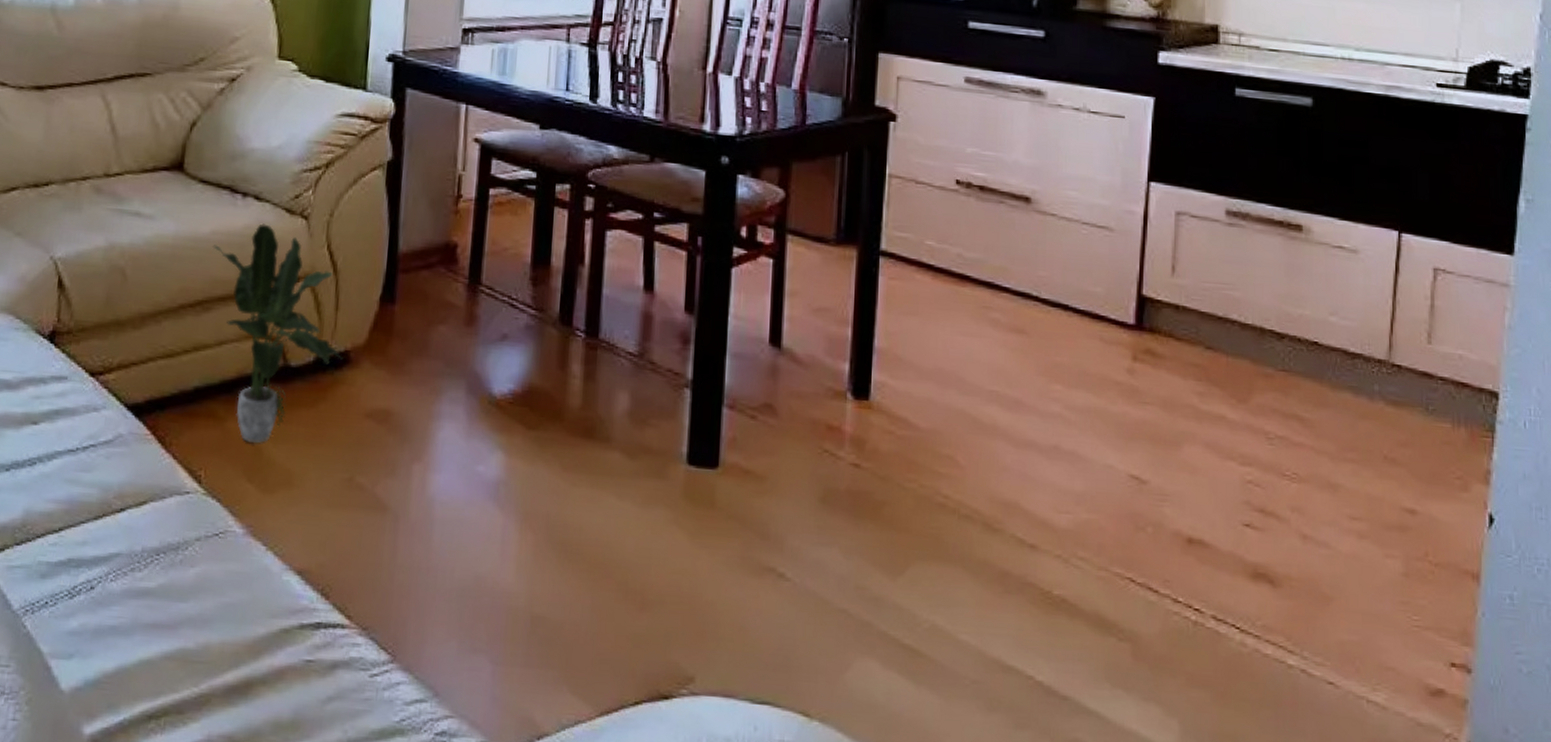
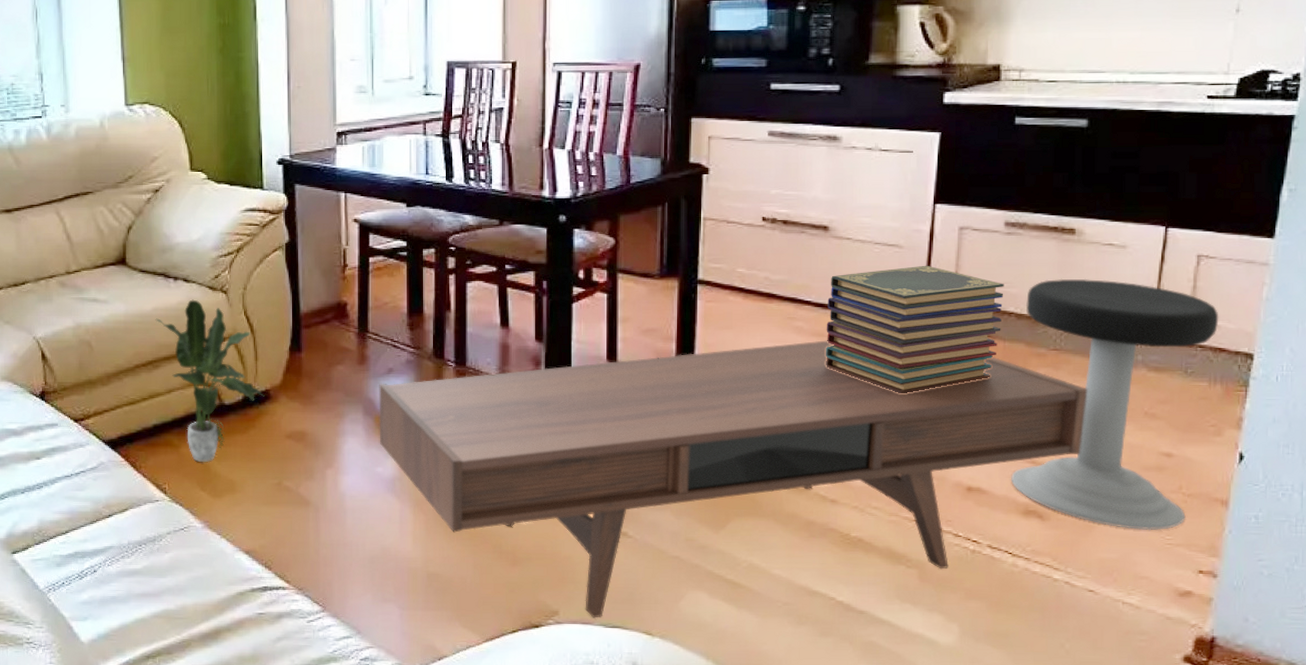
coffee table: none [484,338,1321,690] -> present [379,340,1088,618]
book stack: none [1026,254,1226,414] -> present [826,265,1004,394]
stool: none [1236,283,1460,608] -> present [1010,278,1219,531]

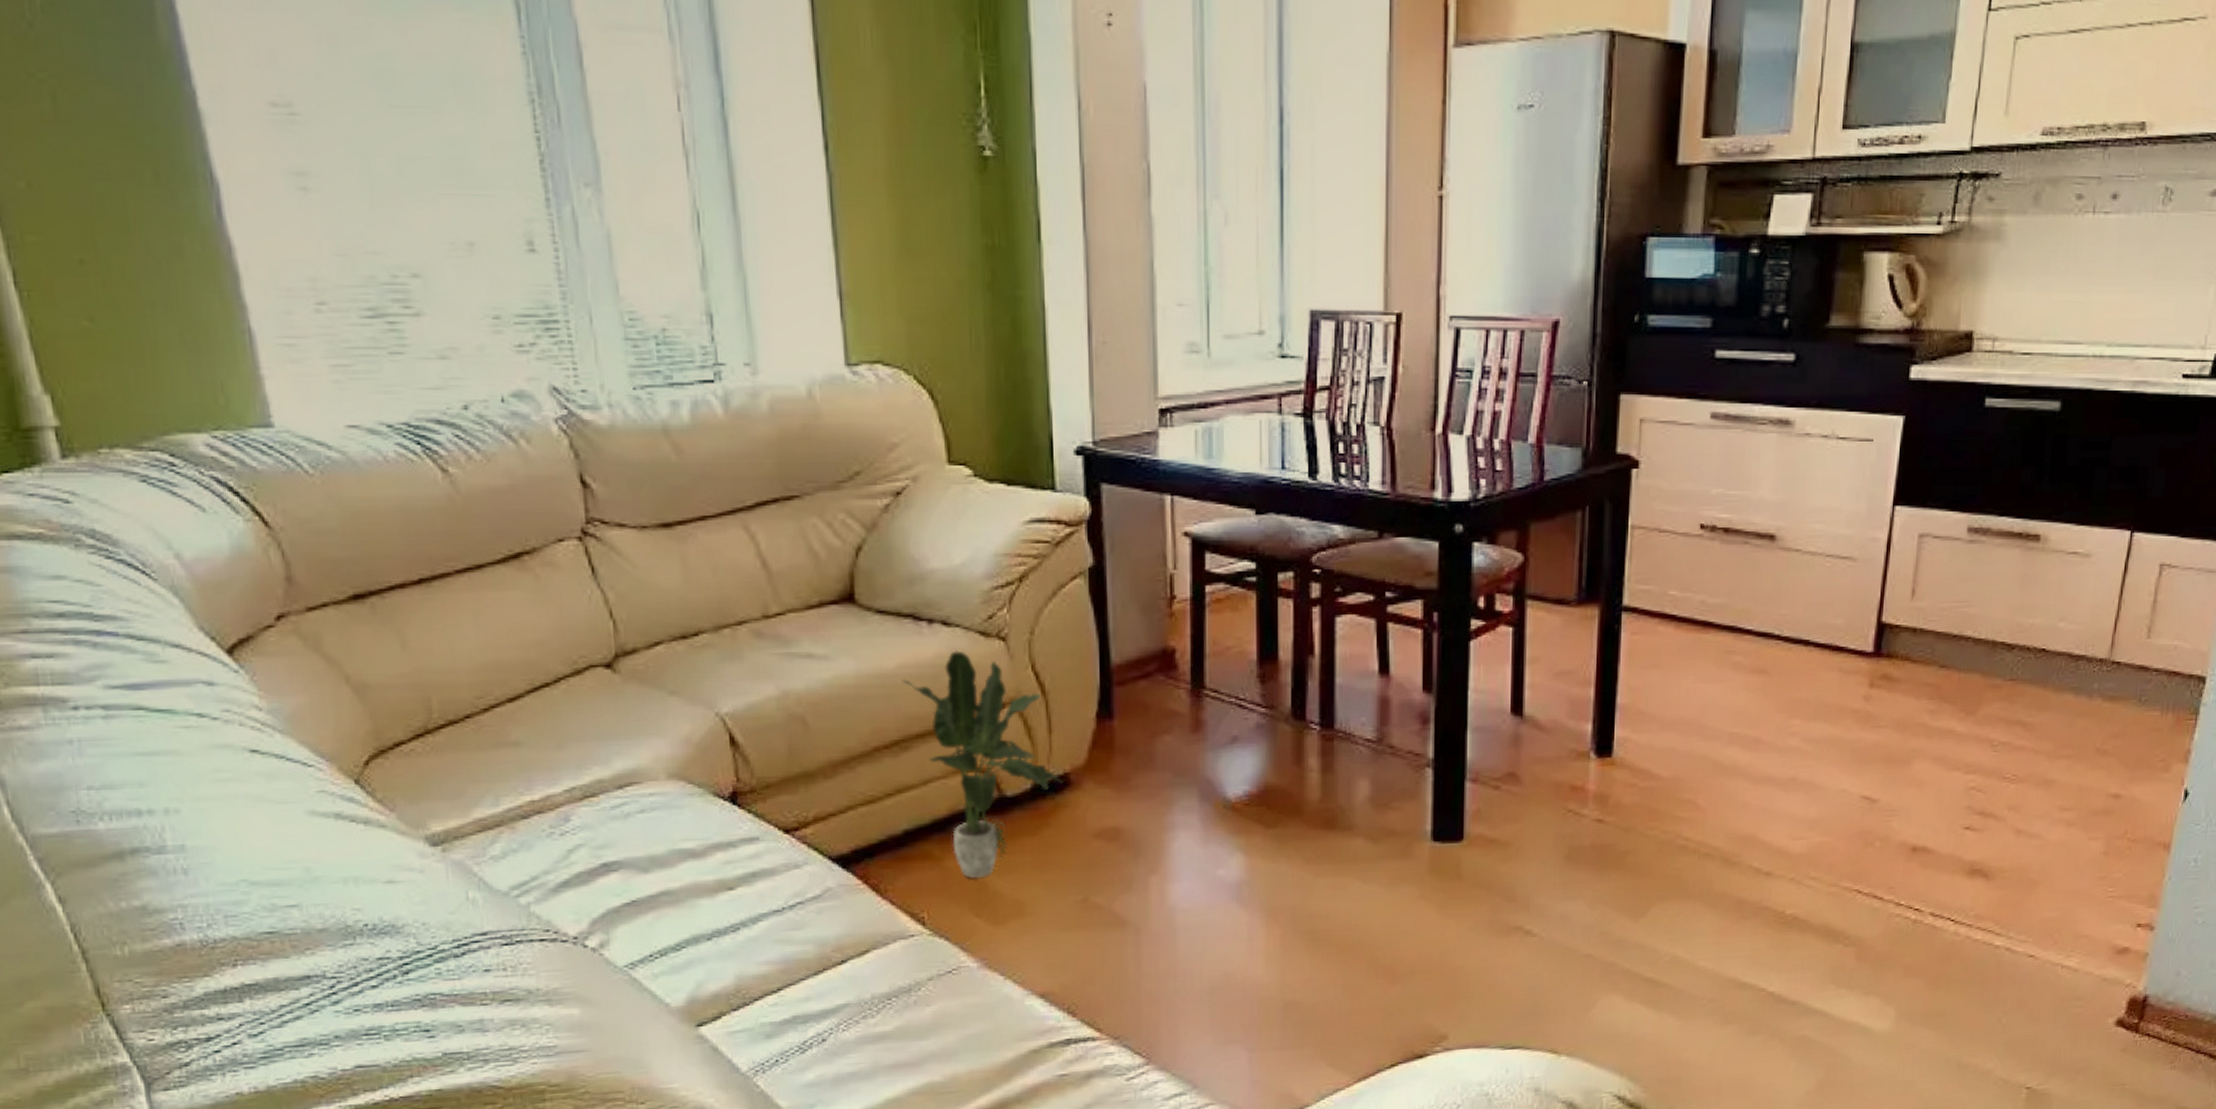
coffee table: present [379,340,1088,618] -> none [1219,678,2042,1040]
book stack: present [826,265,1004,394] -> none [1766,581,1963,741]
stool: present [1010,278,1219,531] -> none [1957,594,2176,884]

